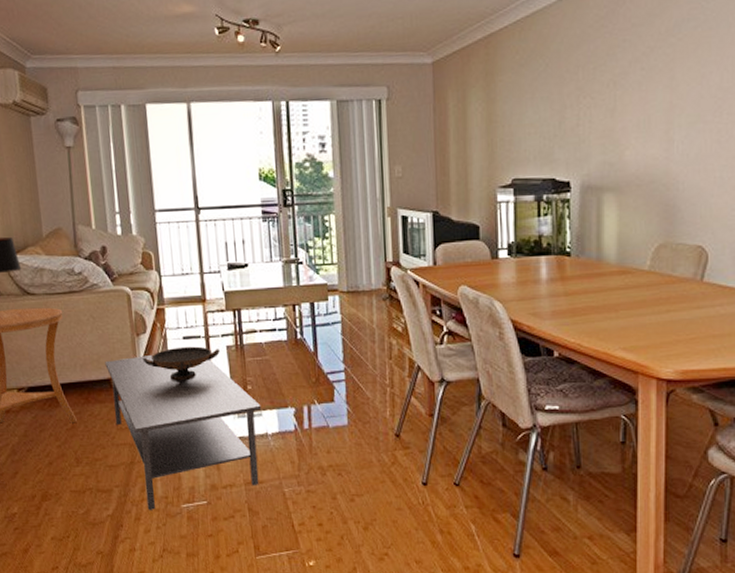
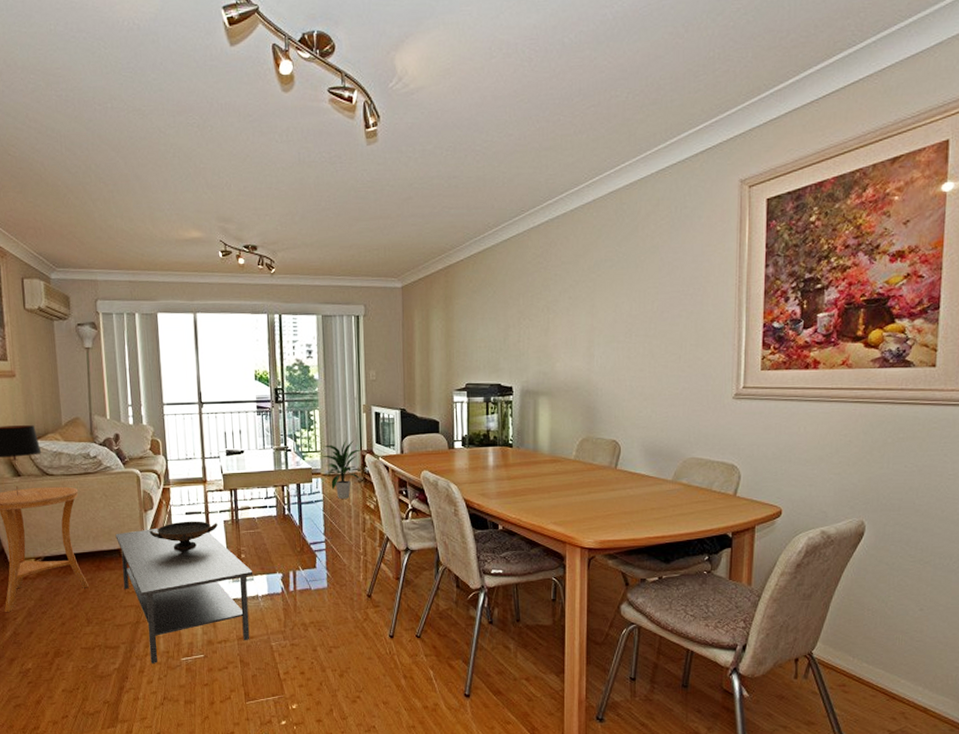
indoor plant: none [338,249,390,320] -> present [321,439,364,499]

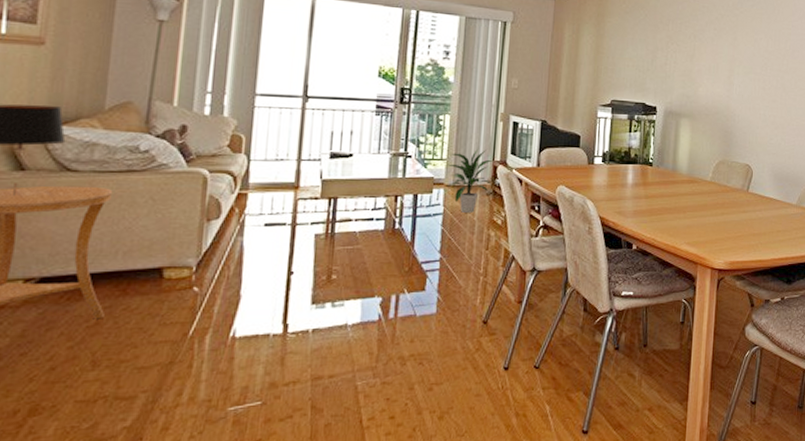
coffee table: present [115,527,253,664] -> none [158,241,345,418]
decorative bowl: present [149,521,218,550] -> none [209,234,306,269]

